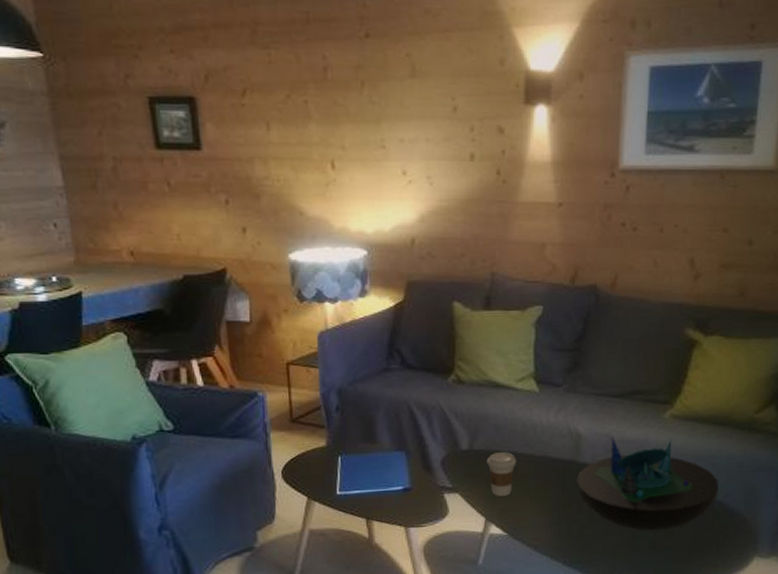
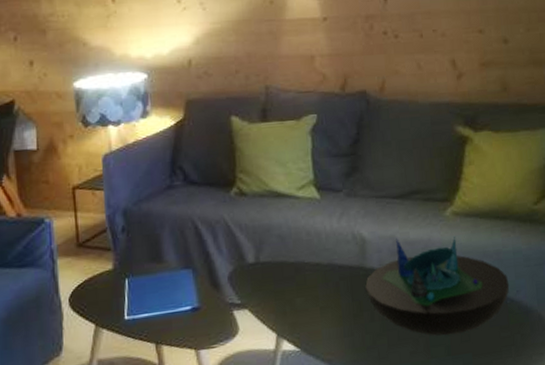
coffee cup: present [487,452,517,496] -> none [274,262,304,310]

